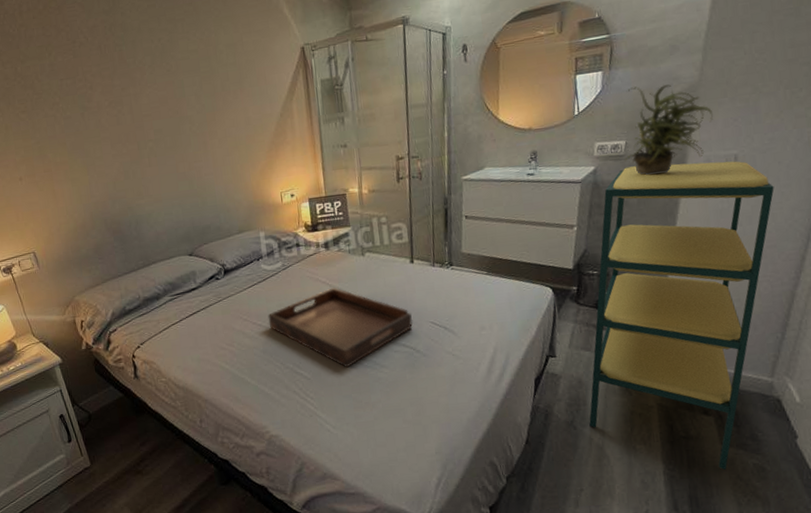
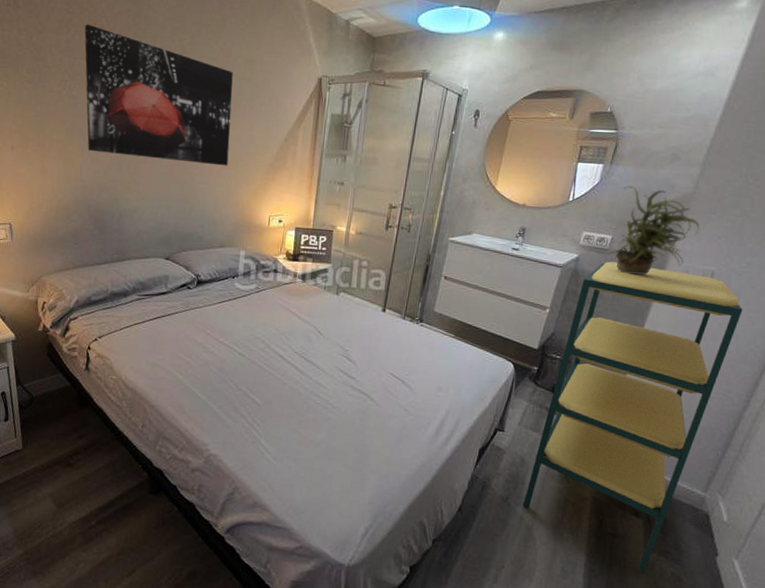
wall art: none [64,43,230,167] -> present [84,24,233,166]
serving tray: present [268,287,413,368] -> none [230,320,373,402]

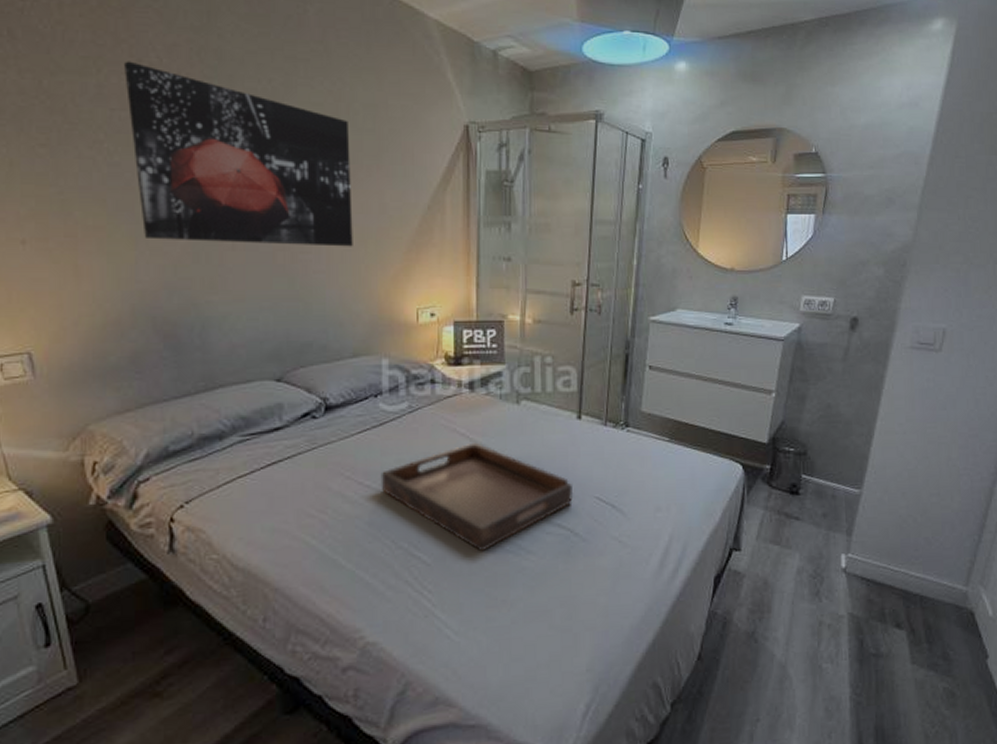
serving tray: none [230,320,373,402] -> present [380,442,574,552]
shelving unit: present [523,261,743,573] -> none [772,329,979,695]
potted plant: present [608,186,699,275] -> none [832,238,924,341]

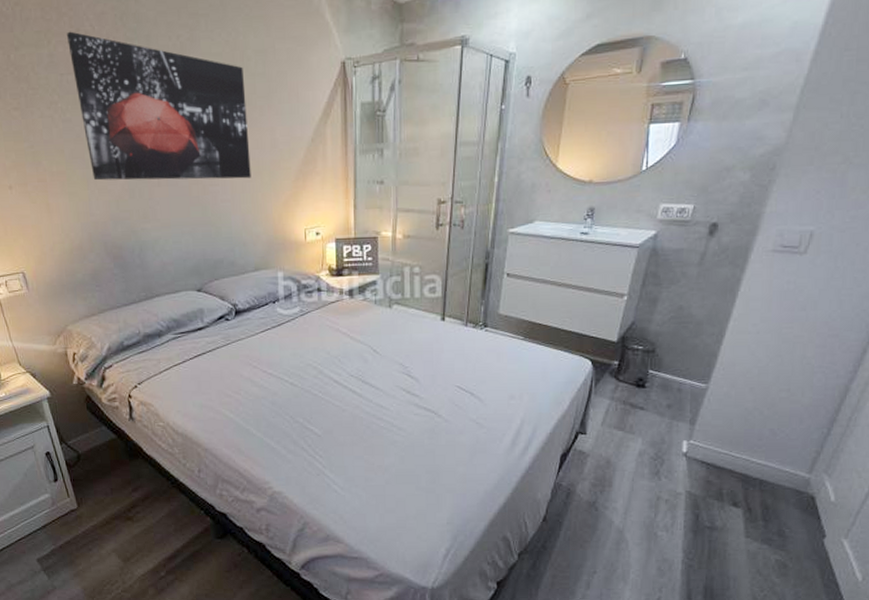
serving tray: present [380,442,574,552] -> none [280,340,438,427]

